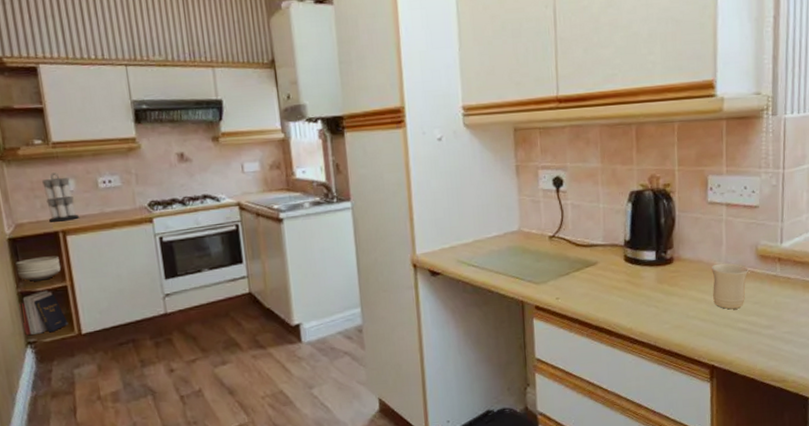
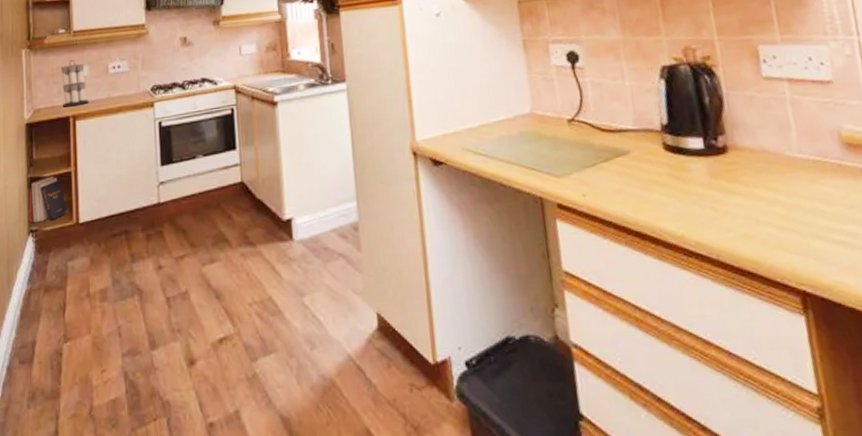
bowl: present [15,255,61,282] -> none [29,140,68,167]
mug: present [711,263,750,310] -> none [780,153,836,215]

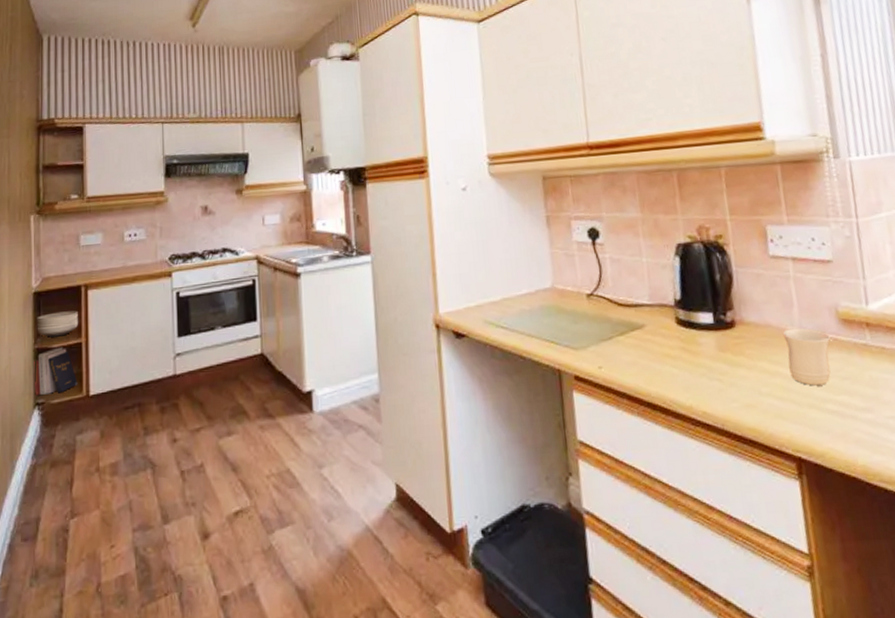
bowl: none [29,140,68,167] -> present [37,310,79,337]
spice rack: present [61,59,89,108] -> none [73,226,102,276]
mug: none [780,153,836,215] -> present [782,328,832,386]

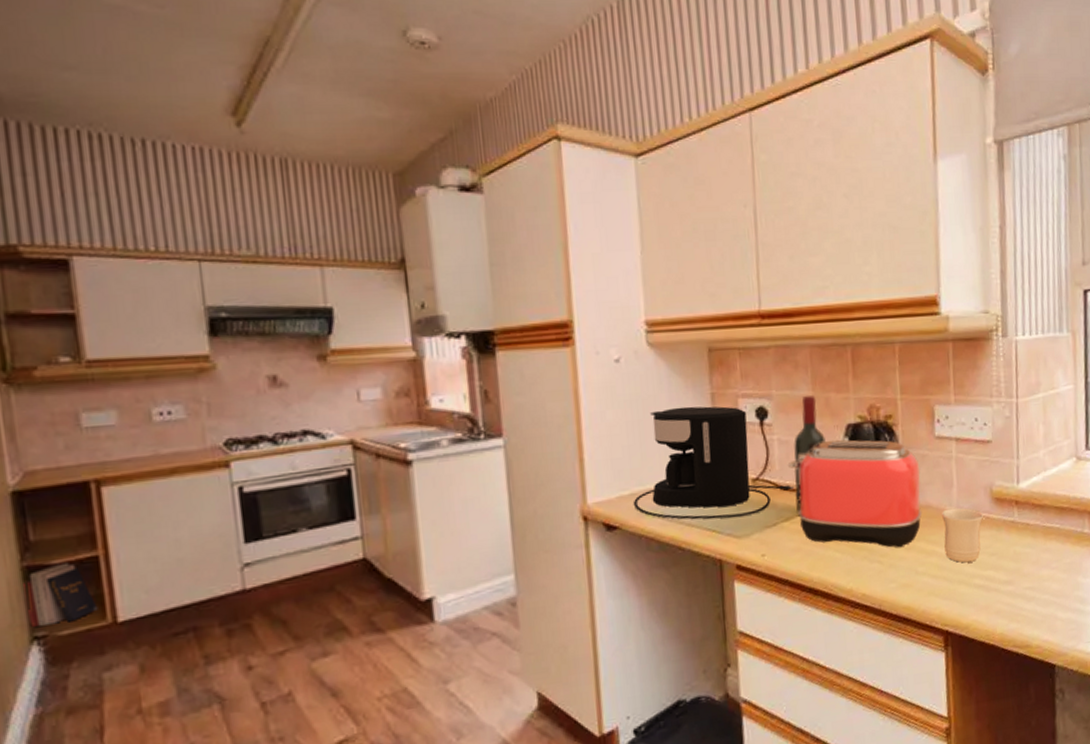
bowl: present [37,310,79,337] -> none [21,514,91,551]
coffee maker: none [479,227,628,331] -> present [634,406,795,520]
toaster: none [620,258,762,367] -> present [787,439,923,548]
wine bottle: none [625,216,656,329] -> present [793,394,825,514]

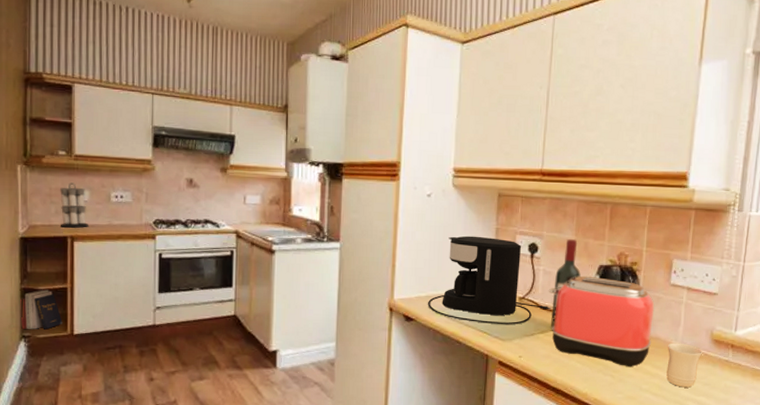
spice rack: none [68,401,121,469] -> present [60,182,88,228]

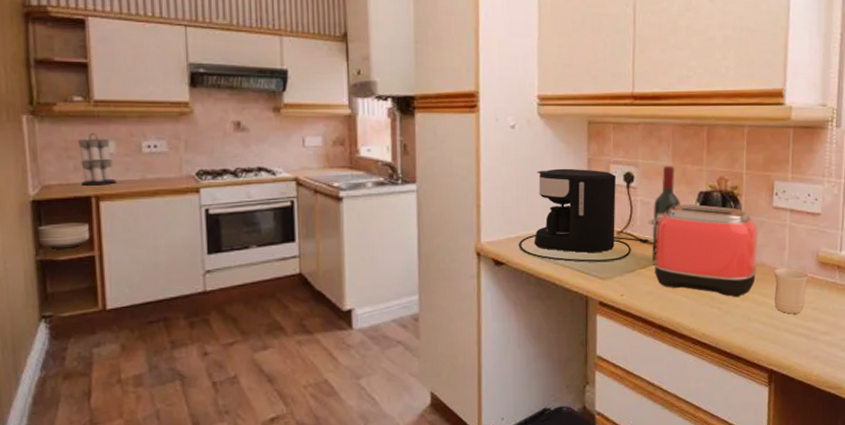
books: present [20,289,63,330] -> none [37,259,92,308]
bowl: none [23,258,65,280] -> present [37,222,90,249]

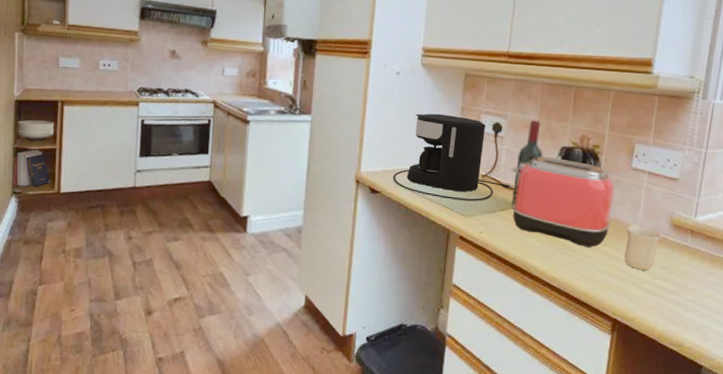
books: none [37,259,92,308] -> present [13,149,51,187]
spice rack: present [78,133,116,186] -> none [52,50,78,93]

